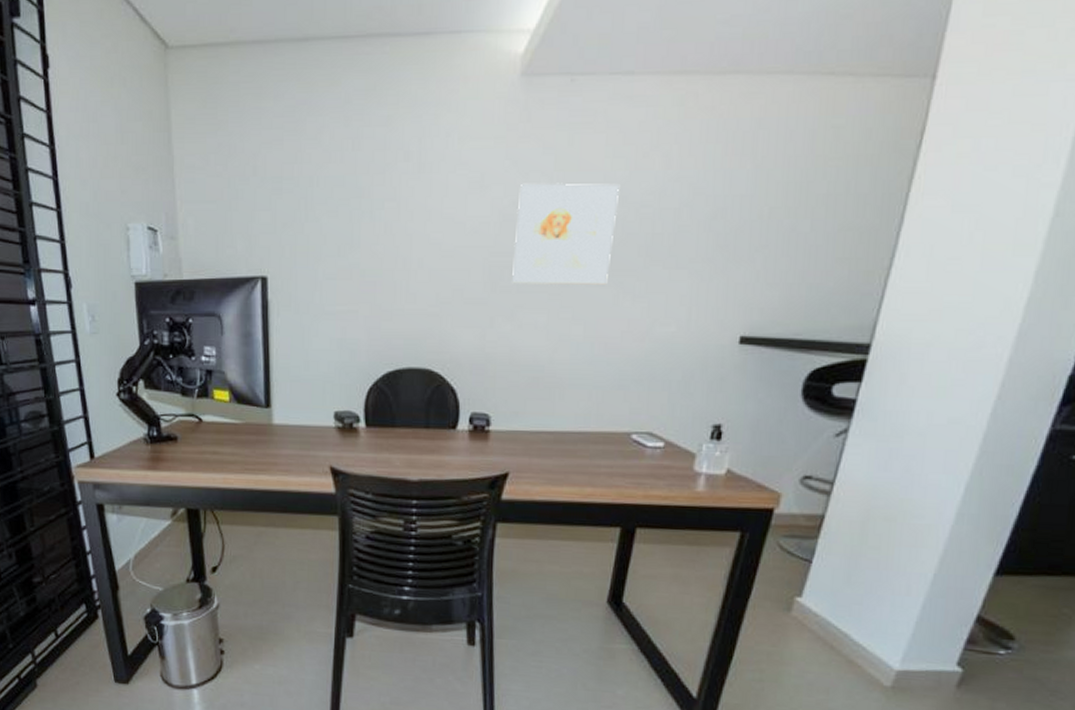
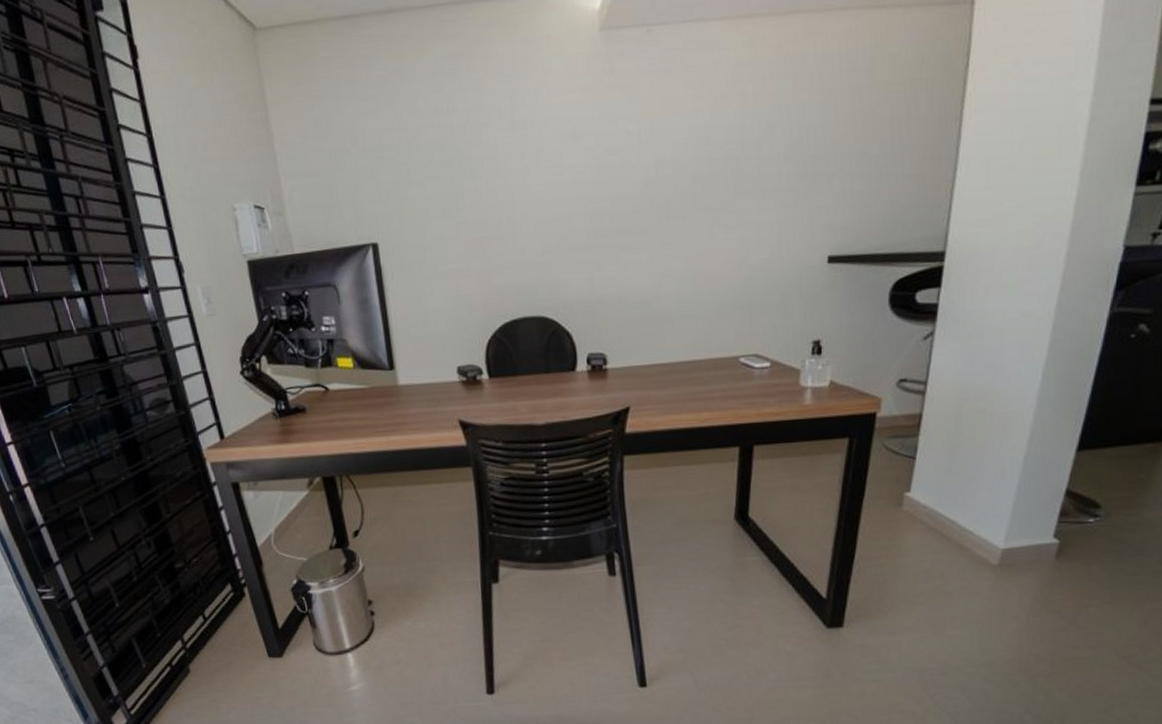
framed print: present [512,183,619,286] -> none [610,125,703,228]

